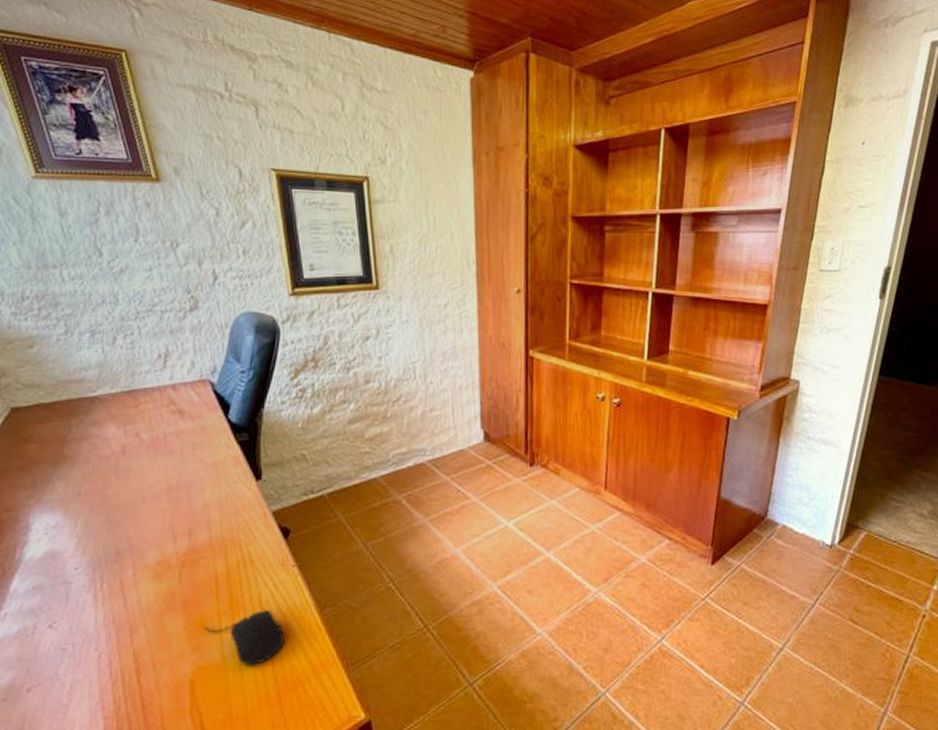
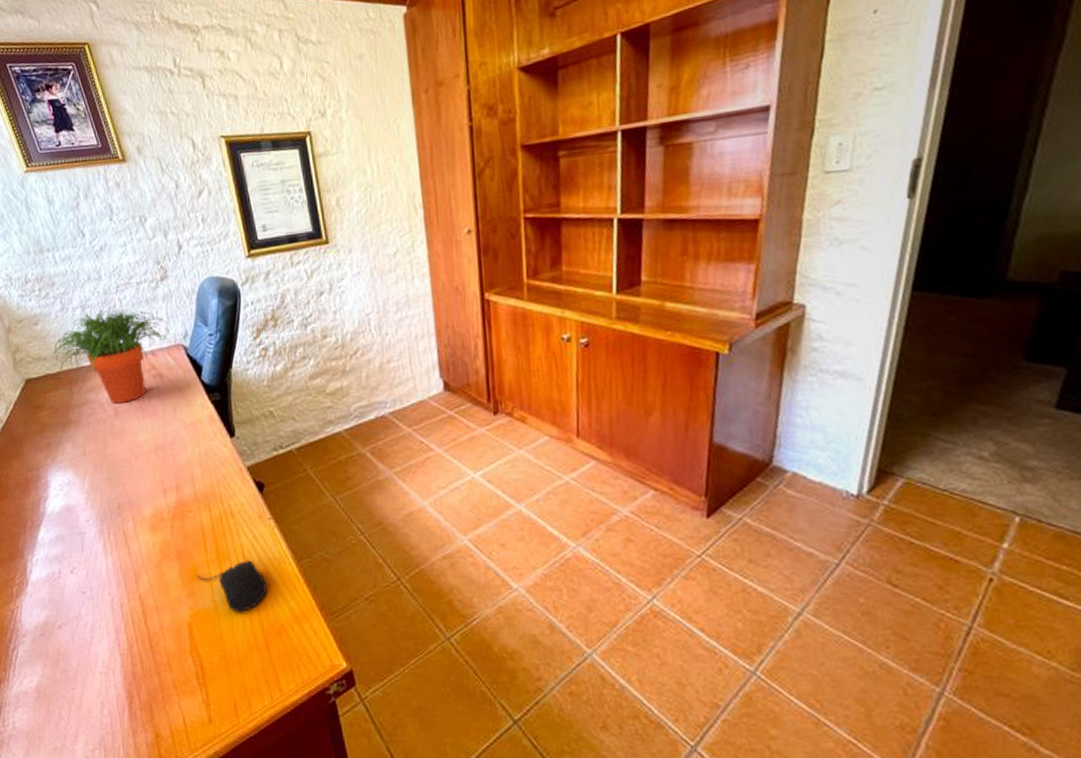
potted plant: none [46,336,197,439] -> present [51,307,172,404]

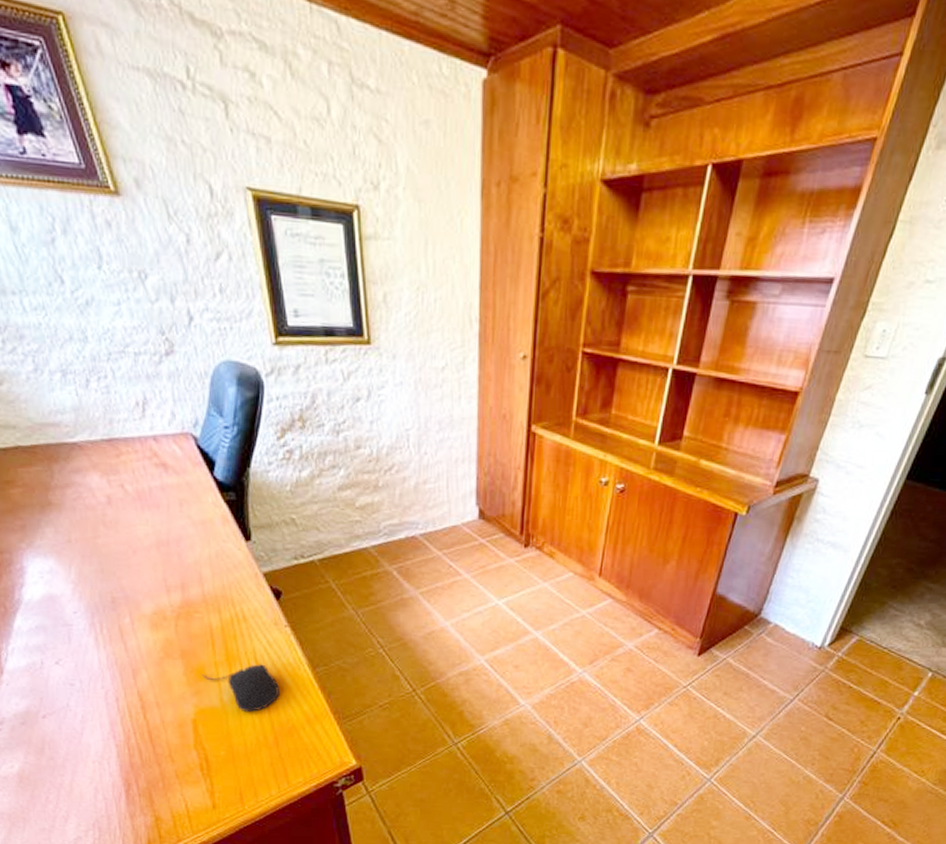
potted plant: present [51,307,172,404] -> none [22,379,178,490]

